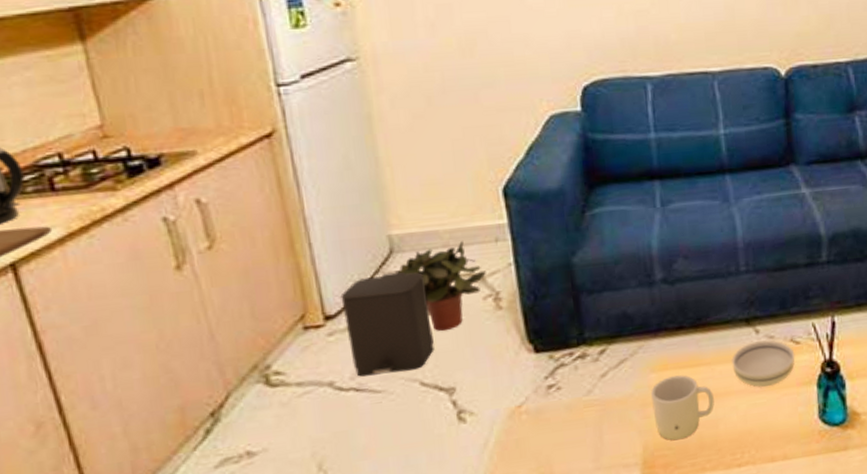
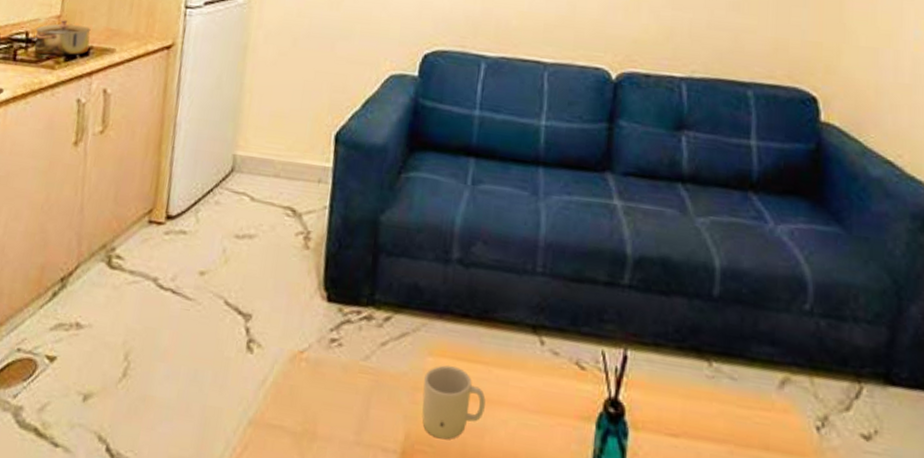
cooking pot: none [71,128,159,178] -> present [34,19,91,57]
pedal bin: present [340,271,434,377] -> none [176,188,252,287]
potted plant: present [395,241,486,331] -> none [231,175,304,257]
bowl: present [730,340,795,388] -> none [509,353,578,410]

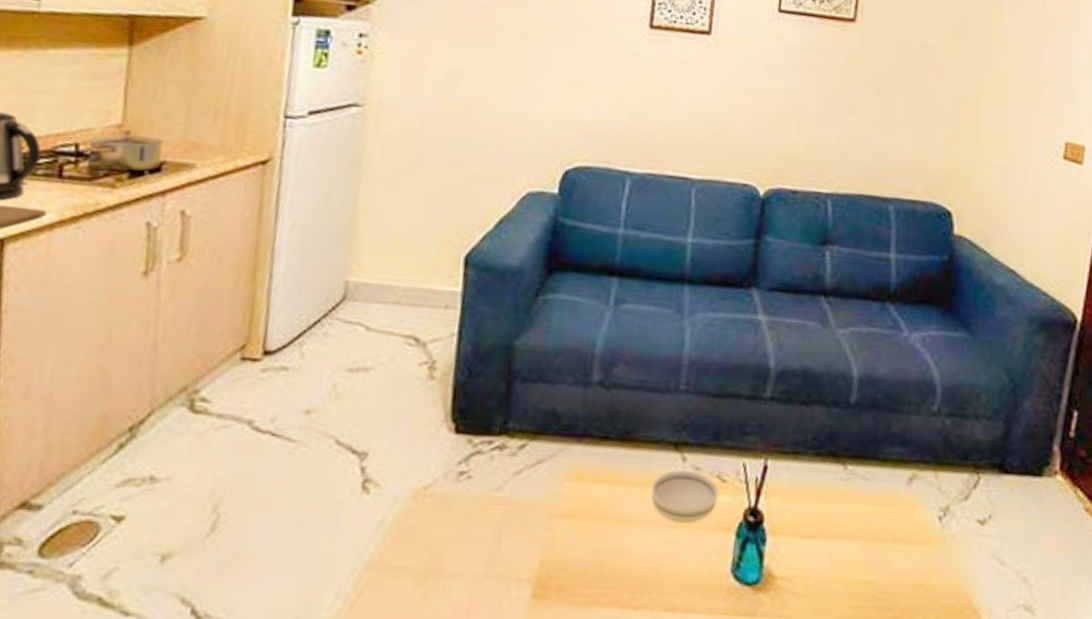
mug: present [422,365,486,440] -> none [558,489,625,563]
bowl: none [509,353,578,410] -> present [650,470,719,524]

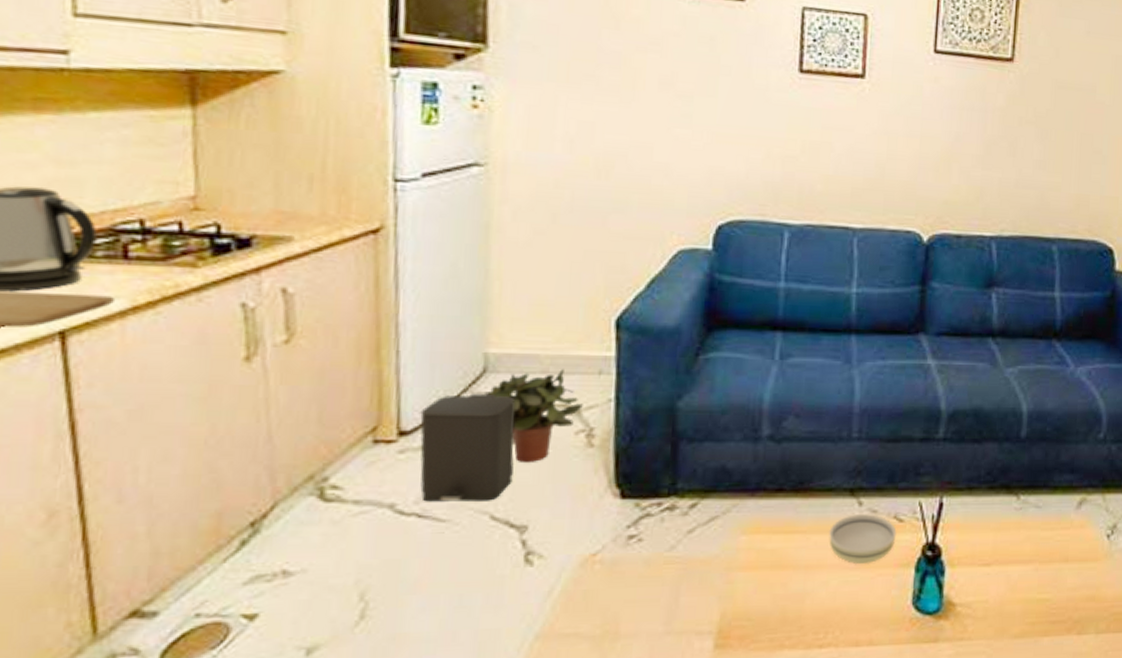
cooking pot: present [87,129,163,174] -> none [156,200,250,251]
pedal bin: none [276,318,368,425] -> present [420,393,515,502]
potted plant: none [342,301,428,390] -> present [485,369,583,462]

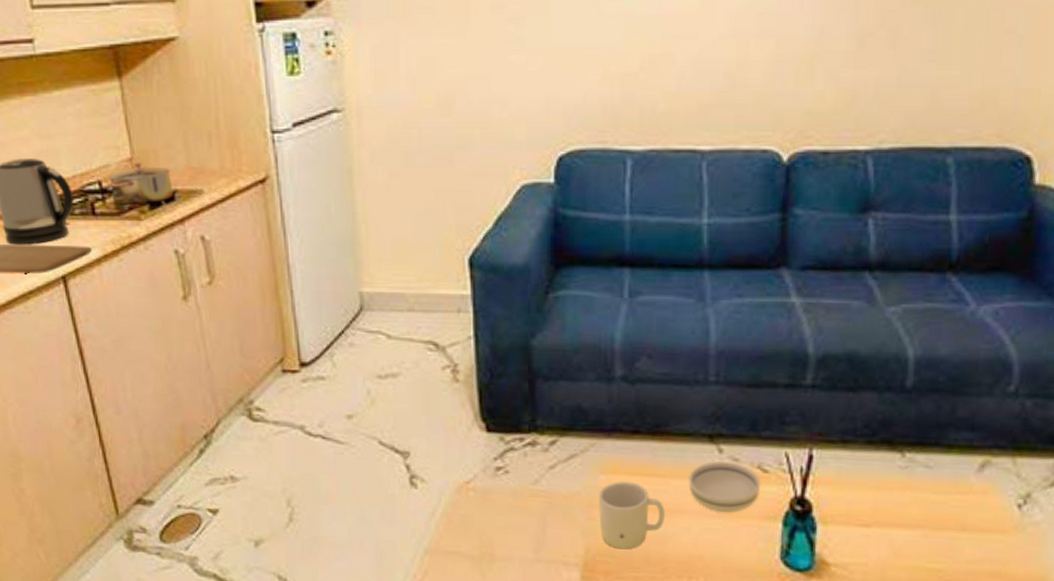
cooking pot: none [156,200,250,251] -> present [108,162,173,207]
pedal bin: present [420,393,515,502] -> none [315,329,393,428]
potted plant: present [485,369,583,462] -> none [364,307,446,394]
mug: none [737,541,805,611] -> present [599,481,665,550]

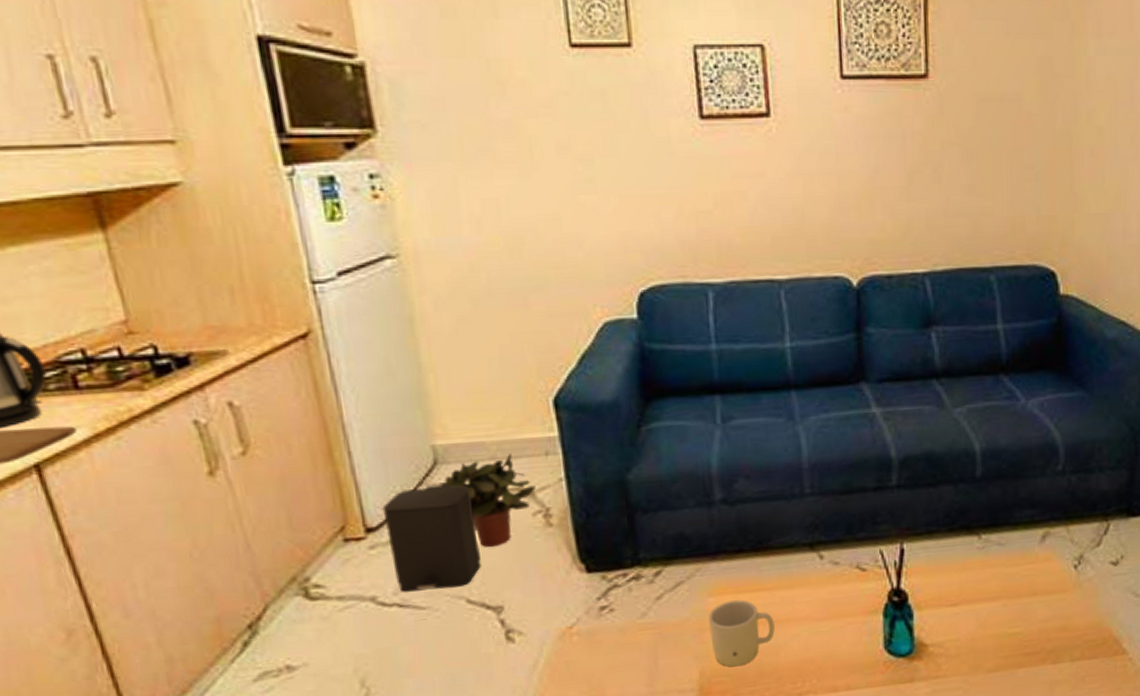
cooking pot: present [108,162,173,207] -> none [95,324,188,376]
pedal bin: none [315,329,393,428] -> present [382,483,481,592]
potted plant: none [364,307,446,394] -> present [440,454,536,547]
bowl: present [687,461,761,514] -> none [793,566,861,616]

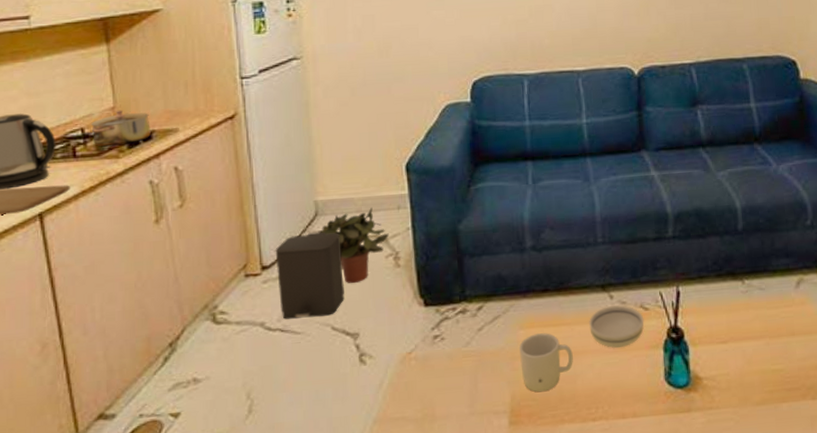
cooking pot: none [95,324,188,376] -> present [91,109,151,148]
bowl: none [793,566,861,616] -> present [588,305,644,349]

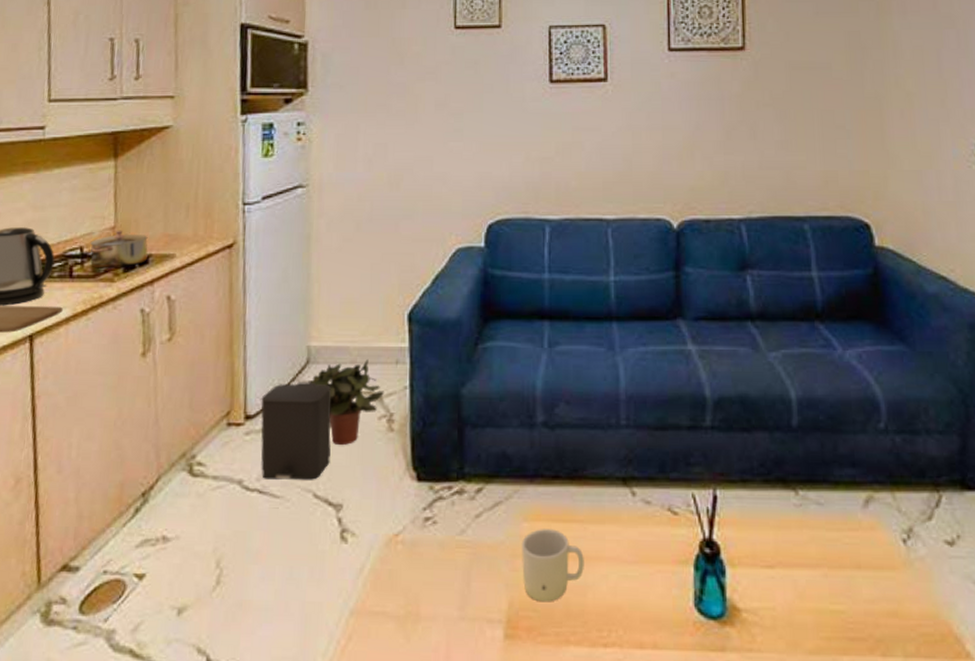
bowl: present [588,305,644,349] -> none [604,505,672,559]

